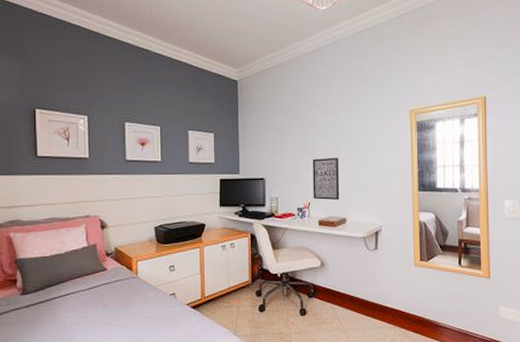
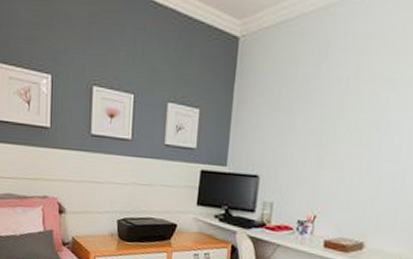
wall art: present [312,157,340,201] -> none [321,156,369,218]

